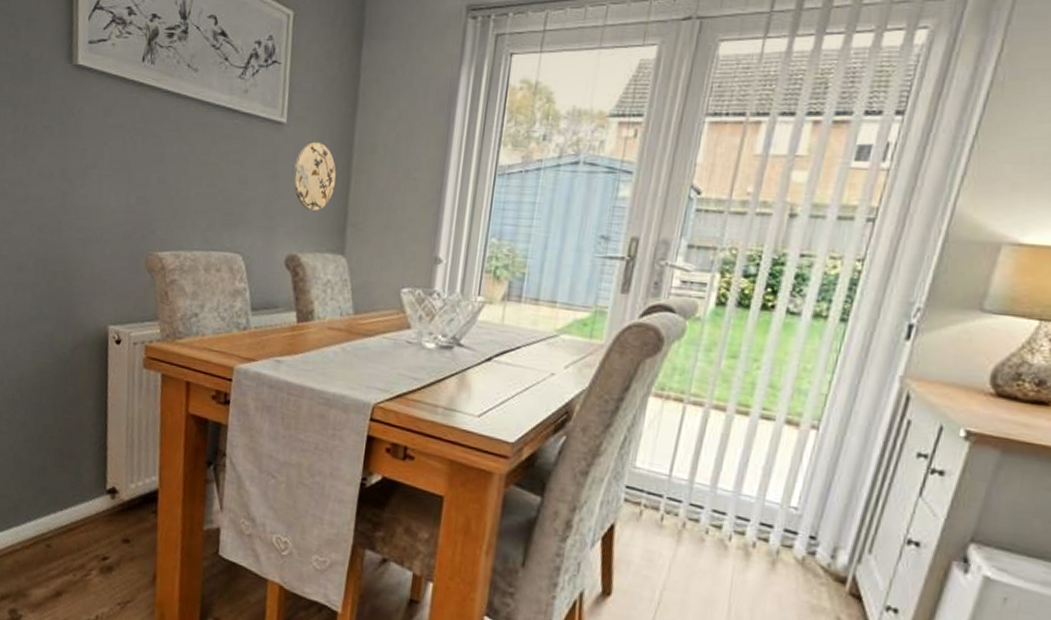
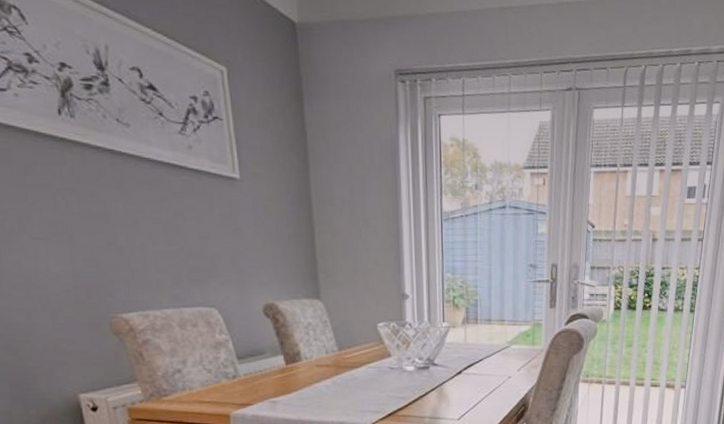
decorative plate: present [293,141,336,211] -> none [256,195,300,261]

